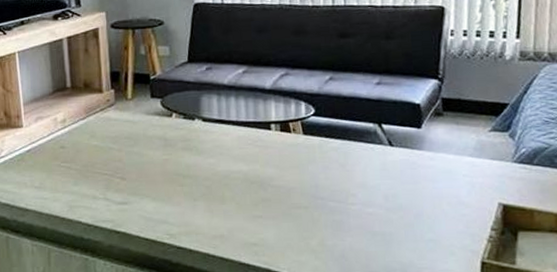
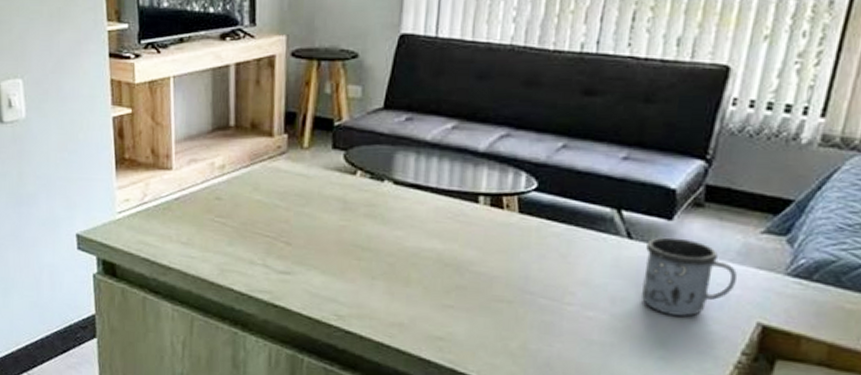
mug: none [405,141,477,204] -> present [642,237,737,316]

